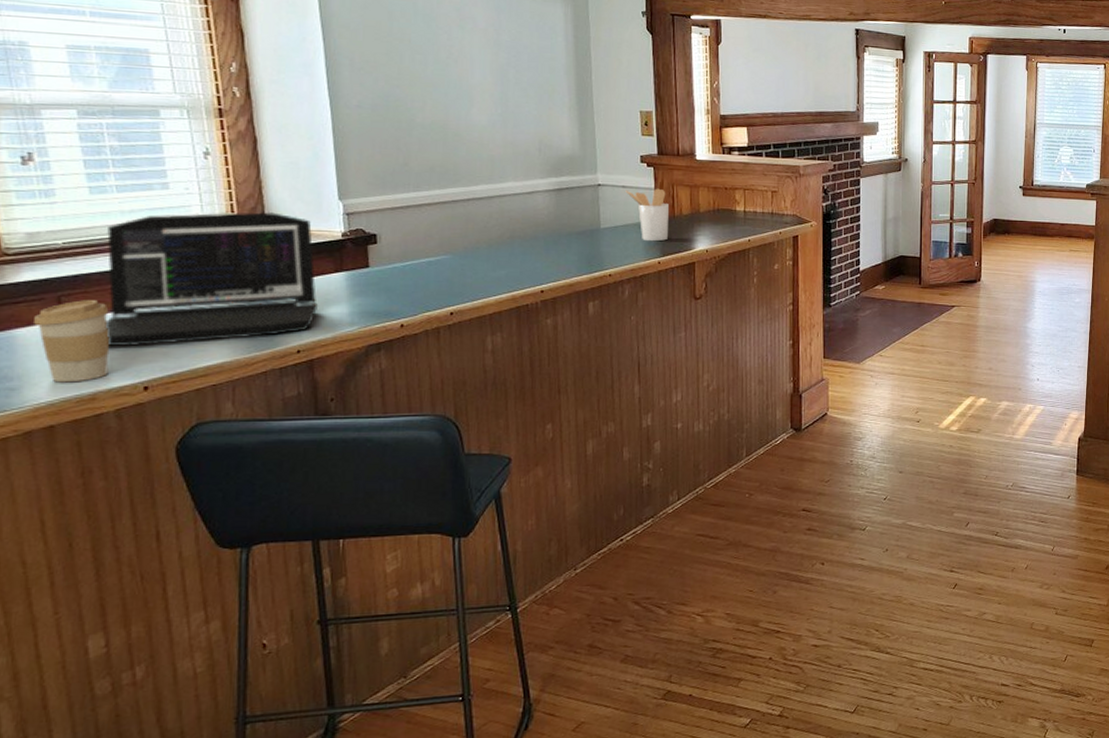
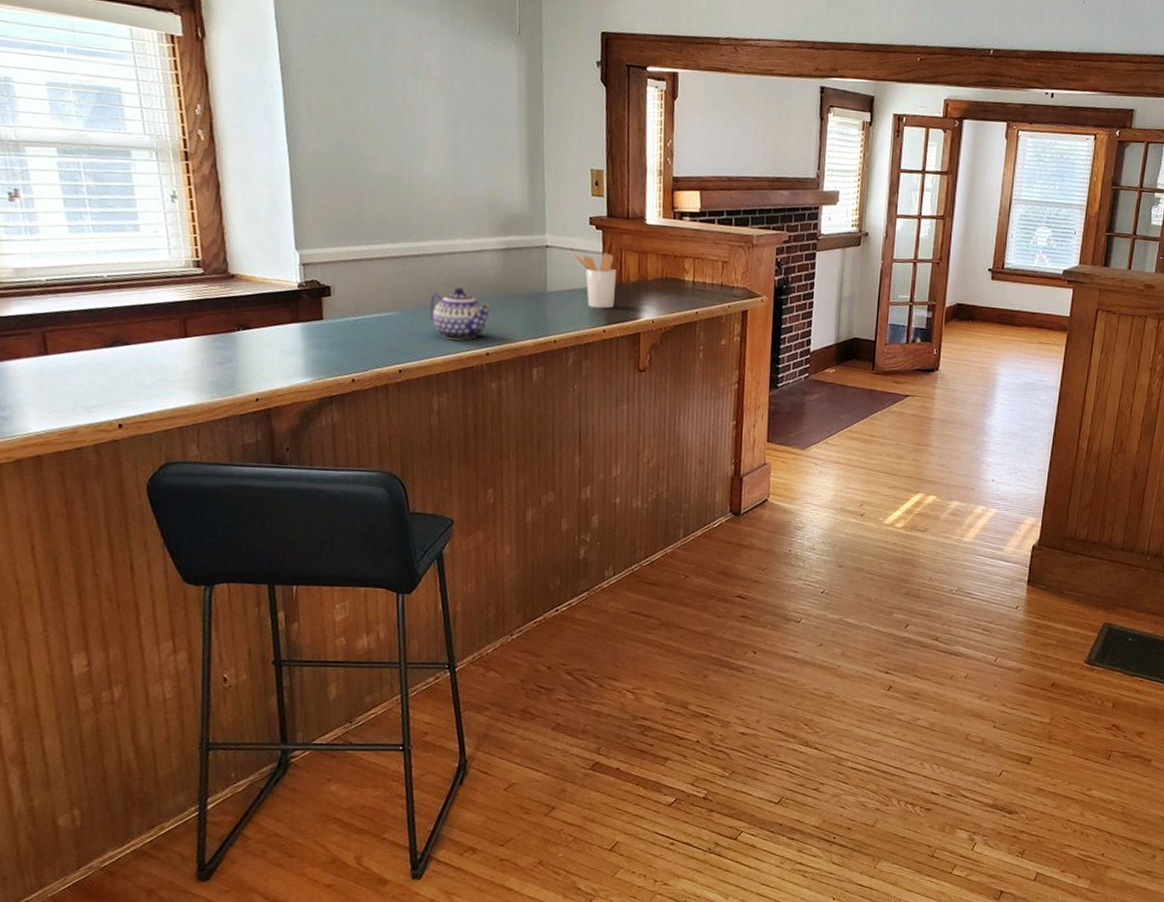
coffee cup: present [34,300,110,383] -> none [22,336,89,416]
laptop: present [105,212,318,347] -> none [84,256,275,385]
teapot: none [480,229,544,279] -> present [429,287,490,340]

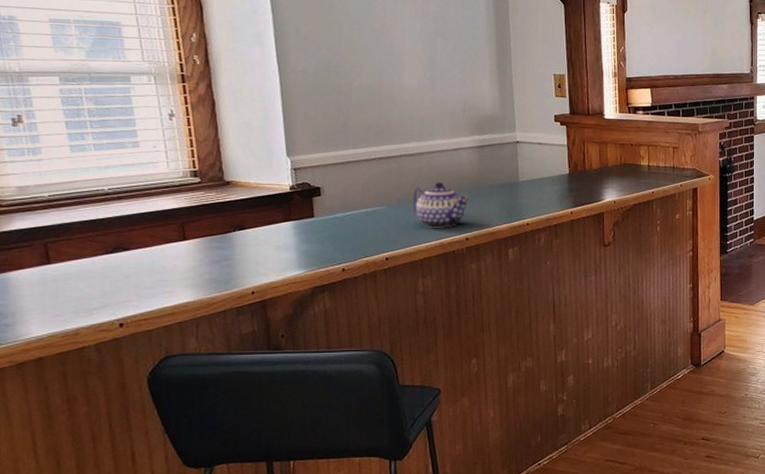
utensil holder: present [573,252,616,309] -> none [541,145,580,194]

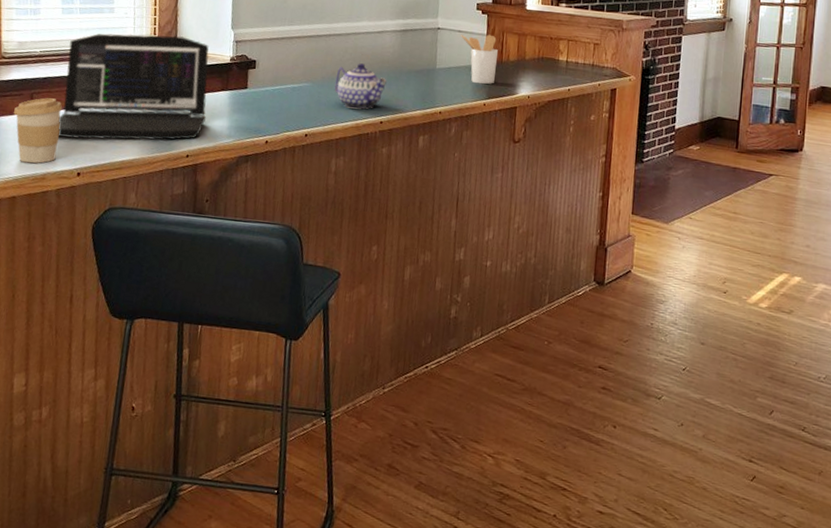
coffee cup: none [25,246,90,320] -> present [14,98,63,164]
laptop: none [85,168,269,288] -> present [57,33,209,140]
utensil holder: none [541,145,580,194] -> present [461,34,498,85]

